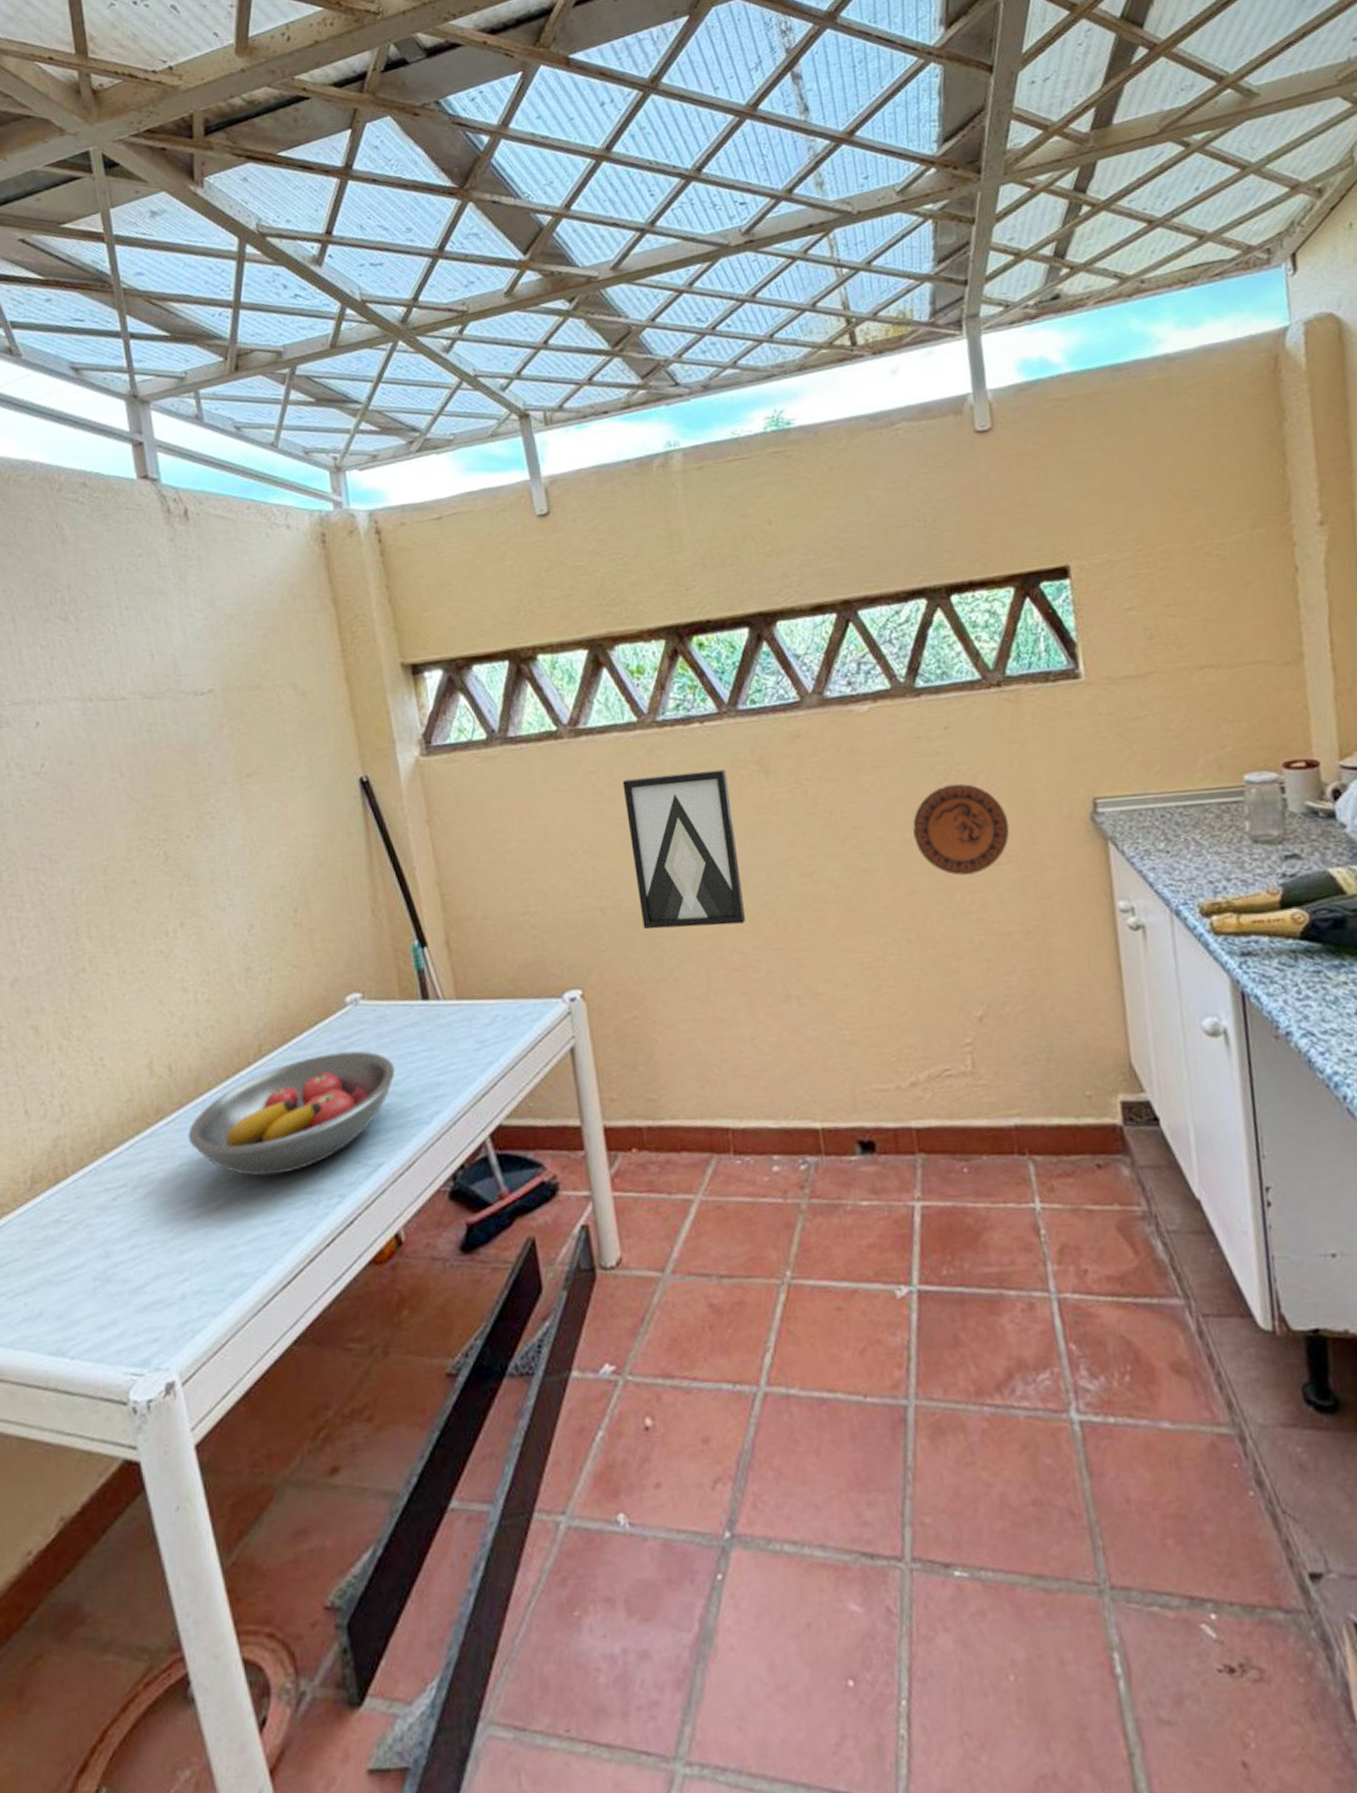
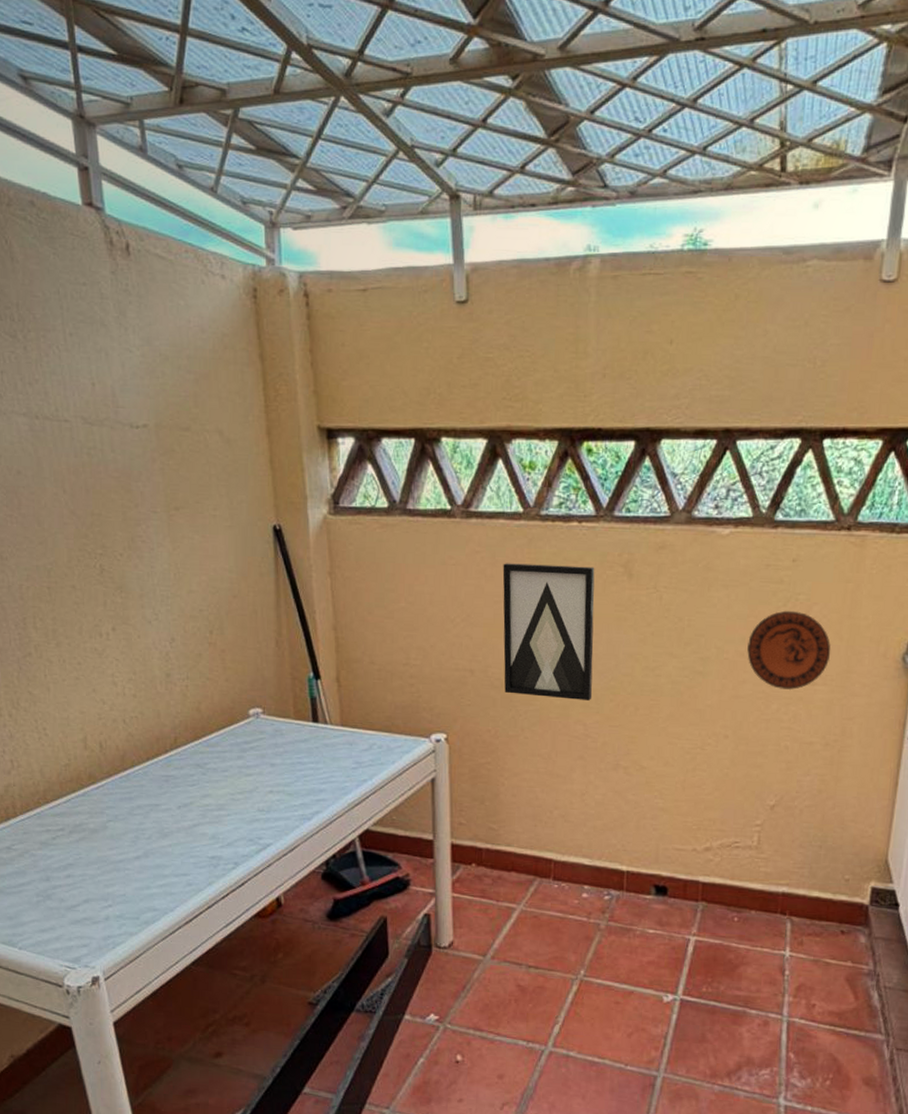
fruit bowl: present [188,1050,395,1177] -> none [114,752,286,840]

